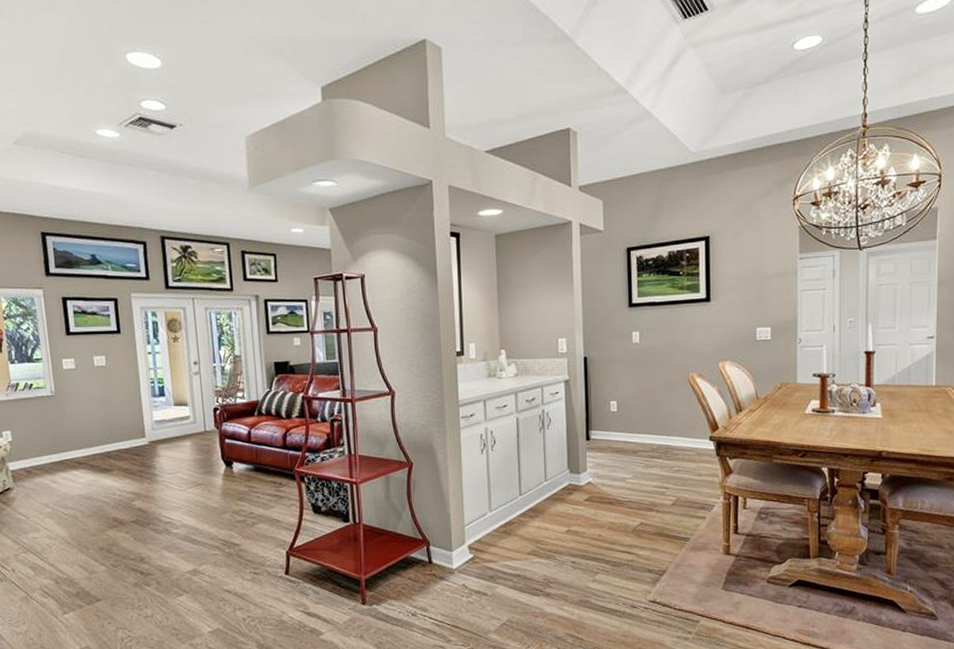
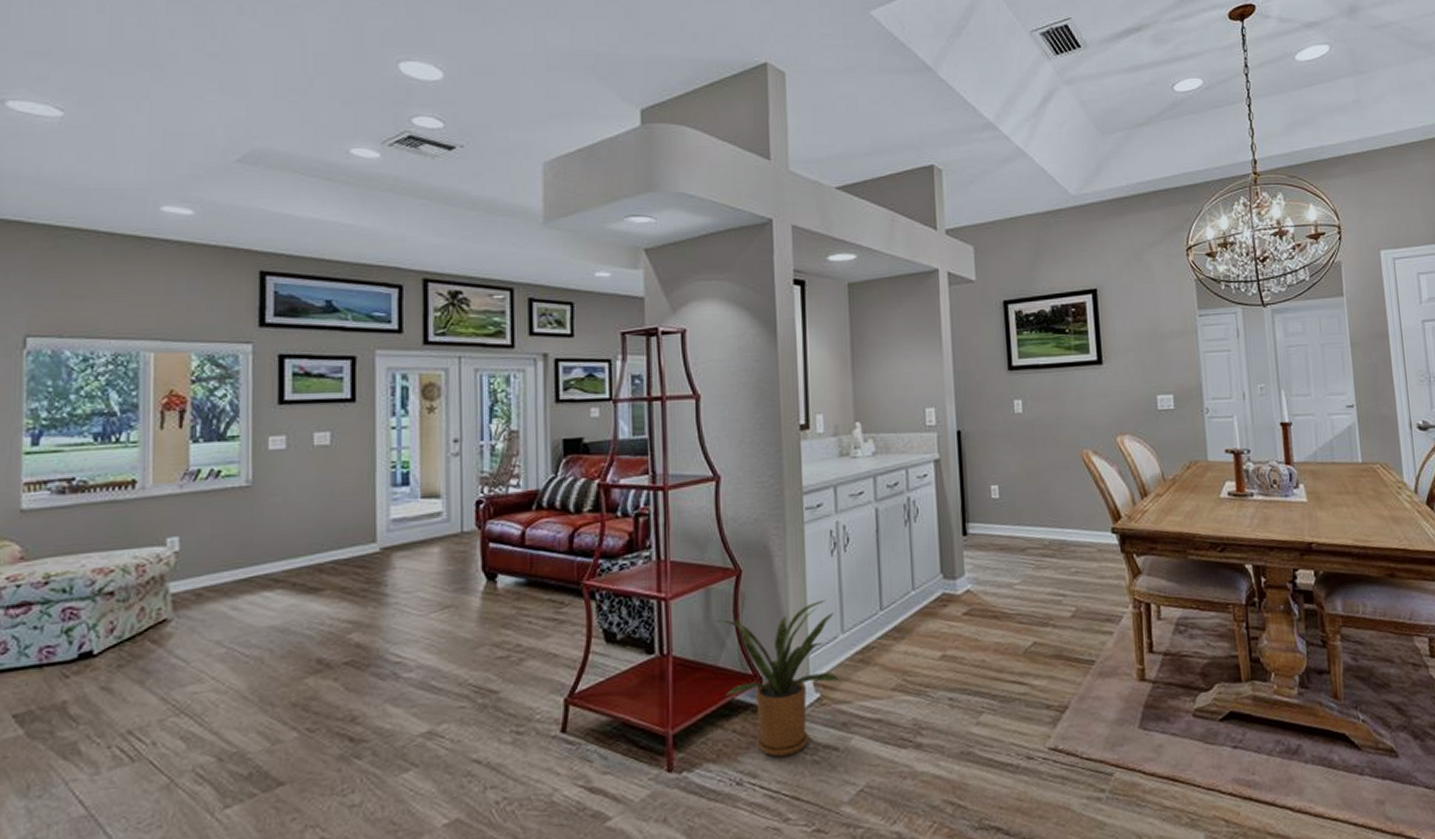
house plant: none [393,486,489,598] -> present [715,599,841,757]

